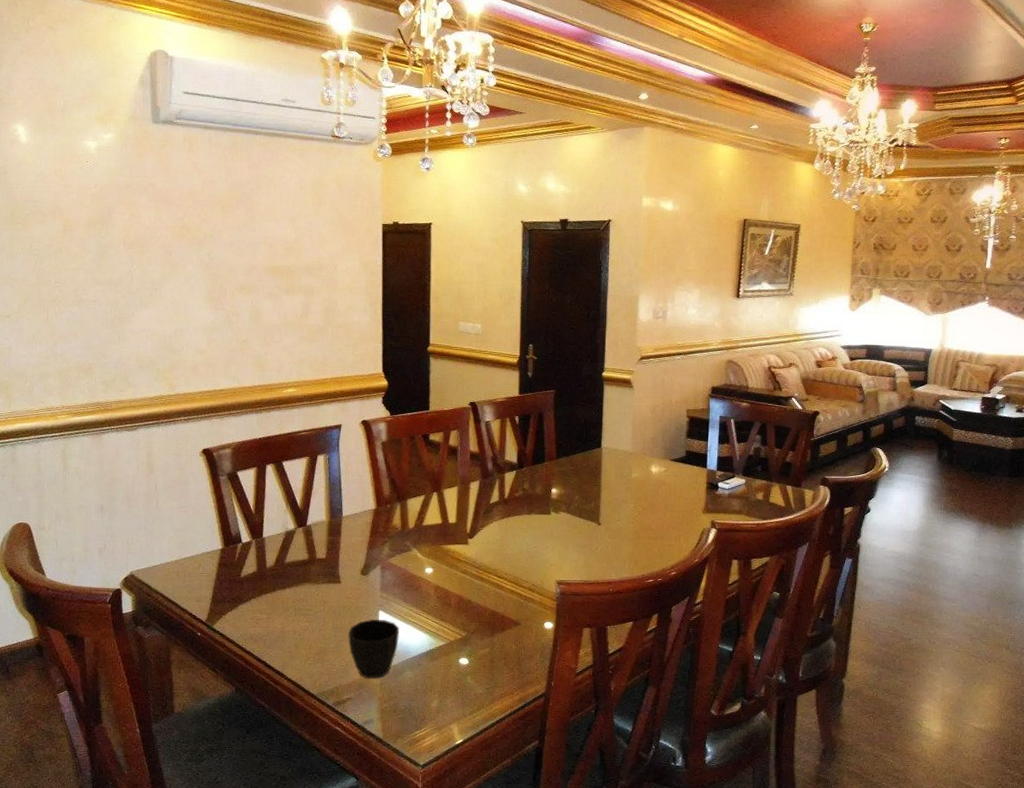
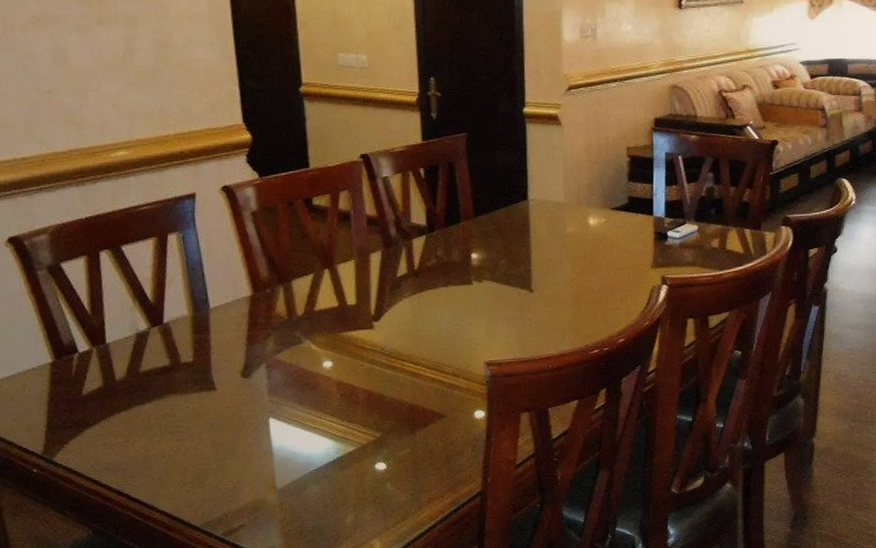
cup: present [347,619,399,679] -> none [231,427,298,500]

